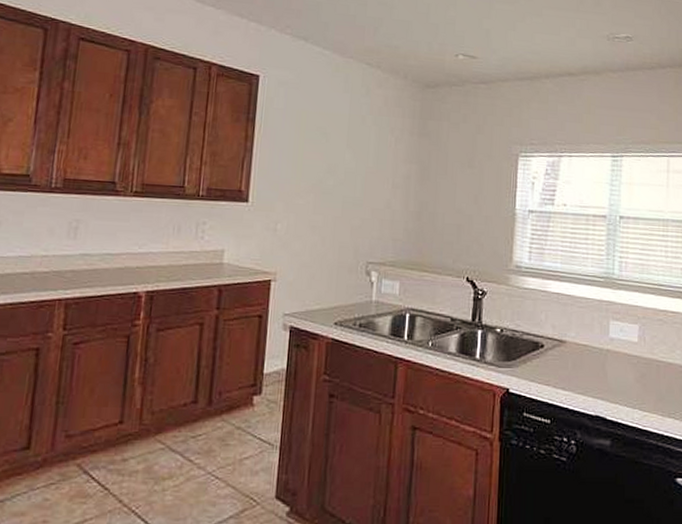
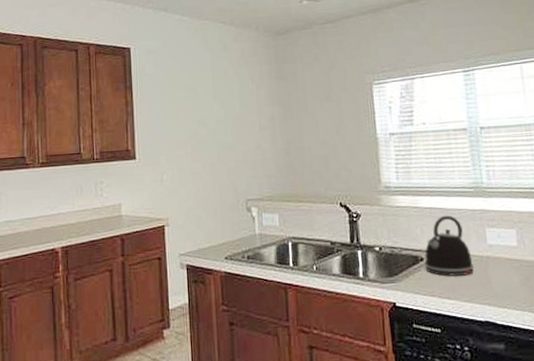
kettle: none [544,302,593,367] -> present [424,215,475,276]

